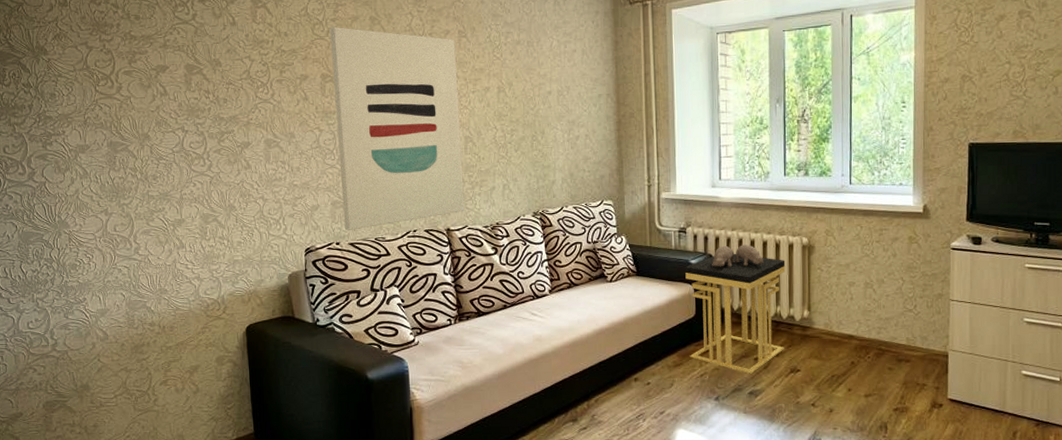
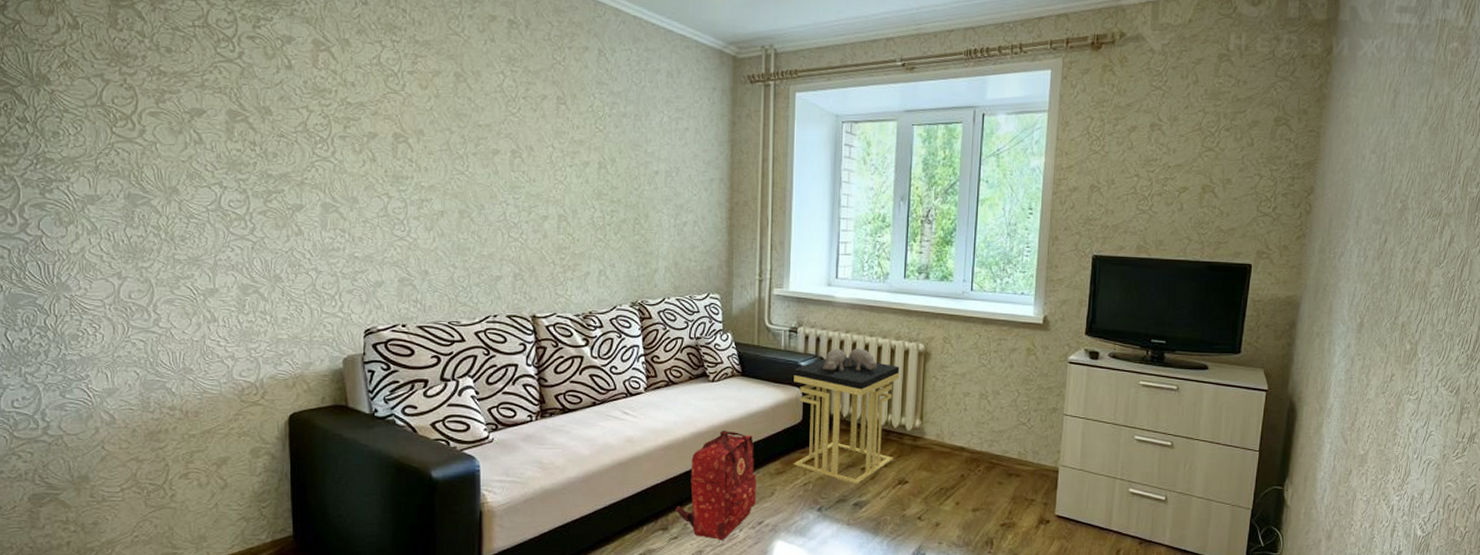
wall art: present [329,26,465,230] -> none [405,80,554,312]
backpack: none [583,327,657,429] -> present [675,430,757,539]

